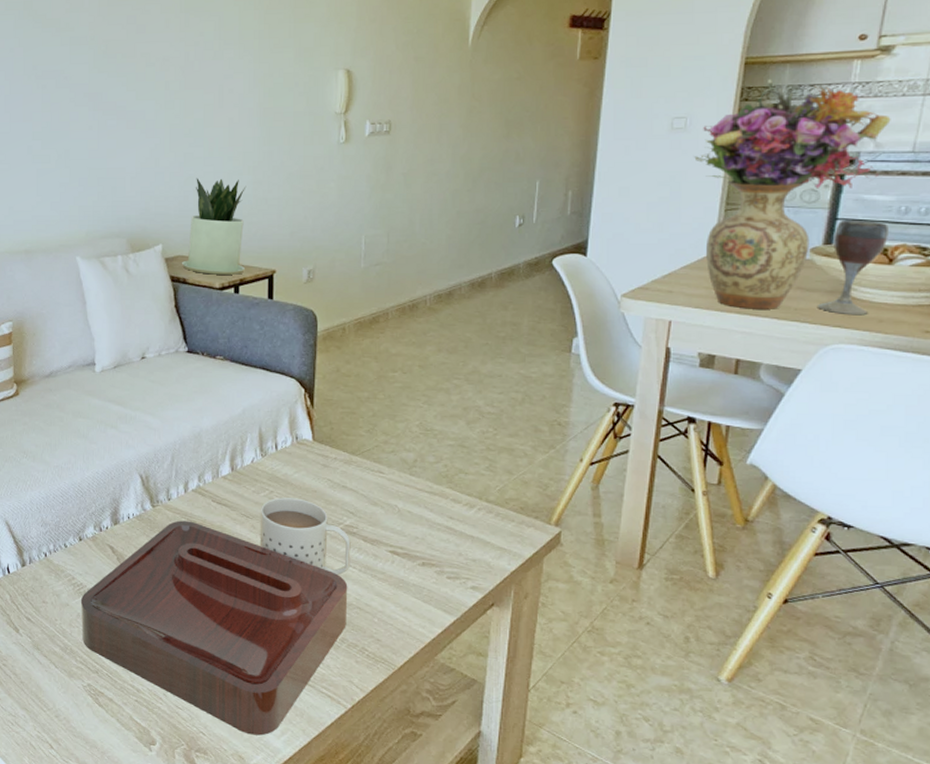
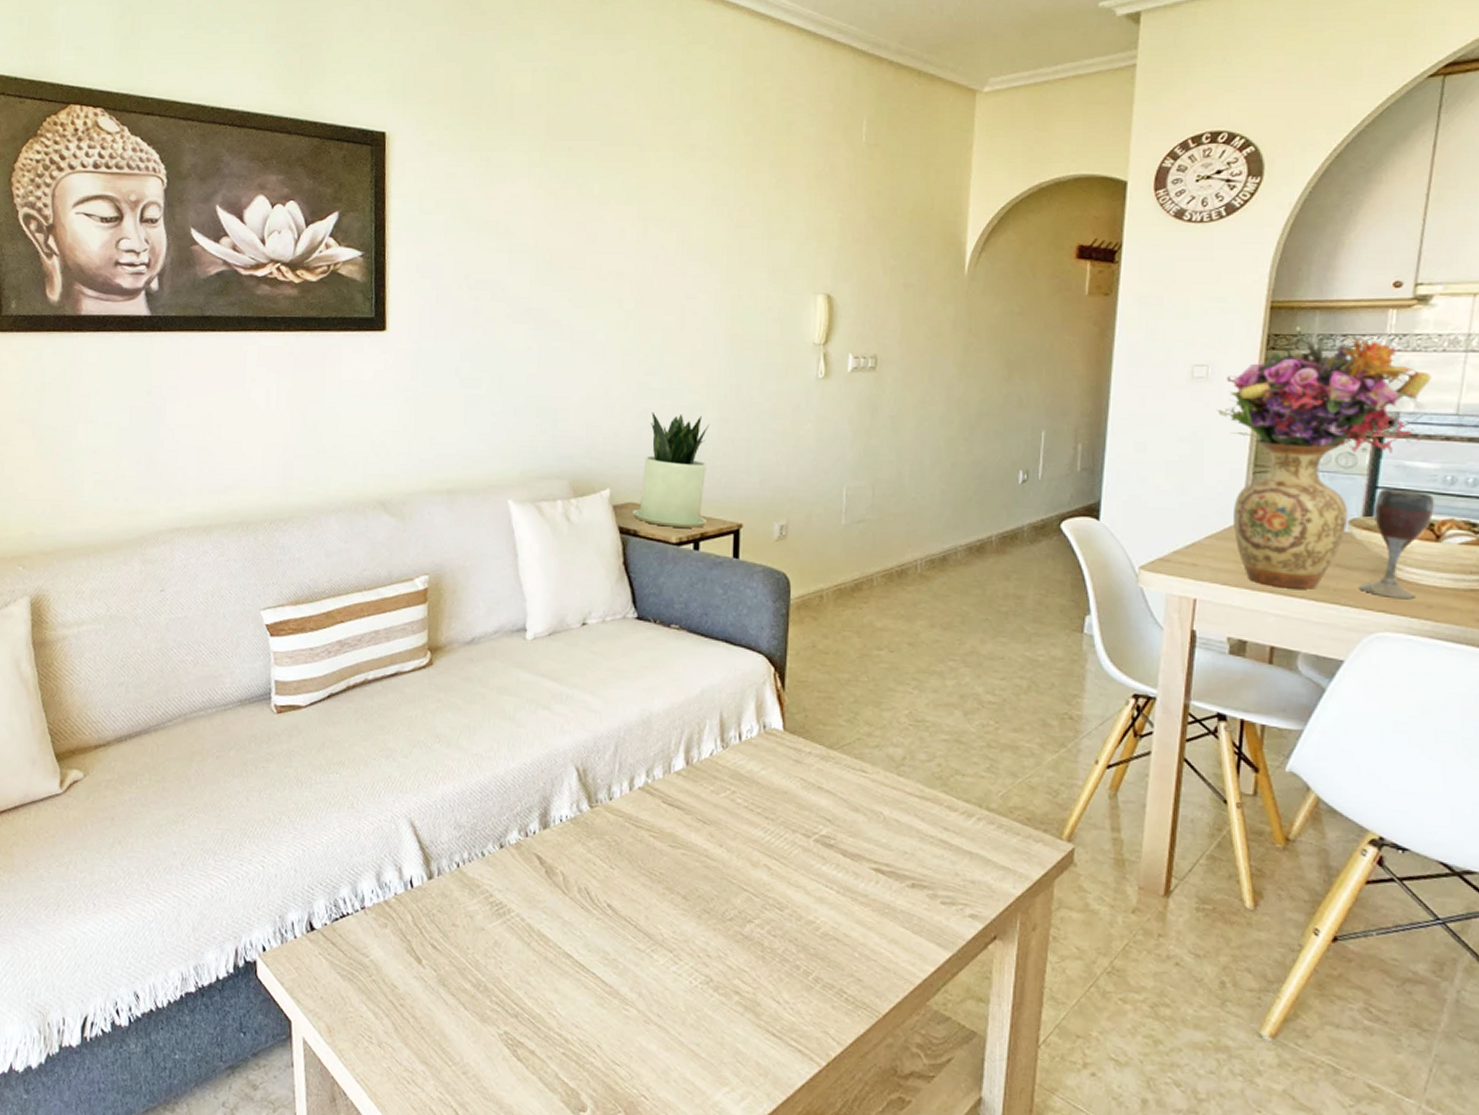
decorative tray: present [80,520,348,736] -> none [498,825,823,1101]
mug: present [259,497,351,576] -> none [718,799,827,898]

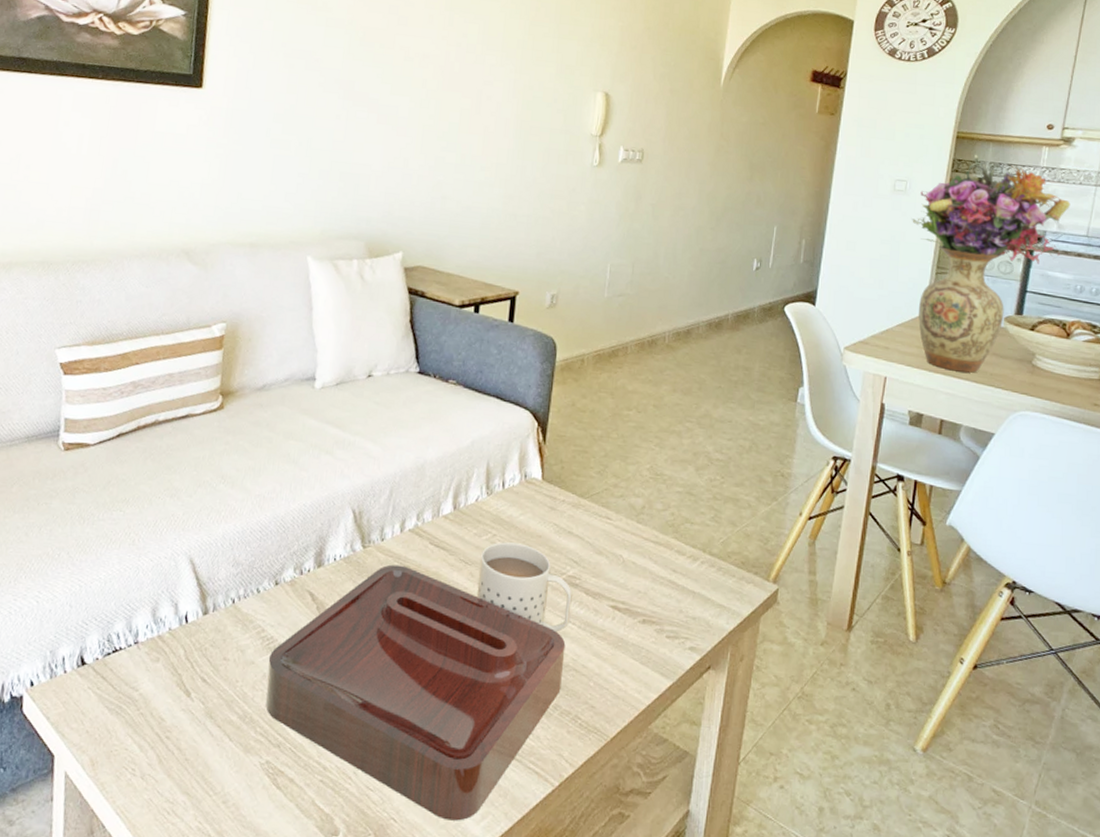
decorative tray: none [498,825,823,1101] -> present [266,564,566,821]
planter: present [632,411,710,528] -> none [421,184,497,293]
mug: none [718,799,827,898] -> present [476,542,573,633]
cup: present [1360,488,1434,600] -> none [1009,293,1067,385]

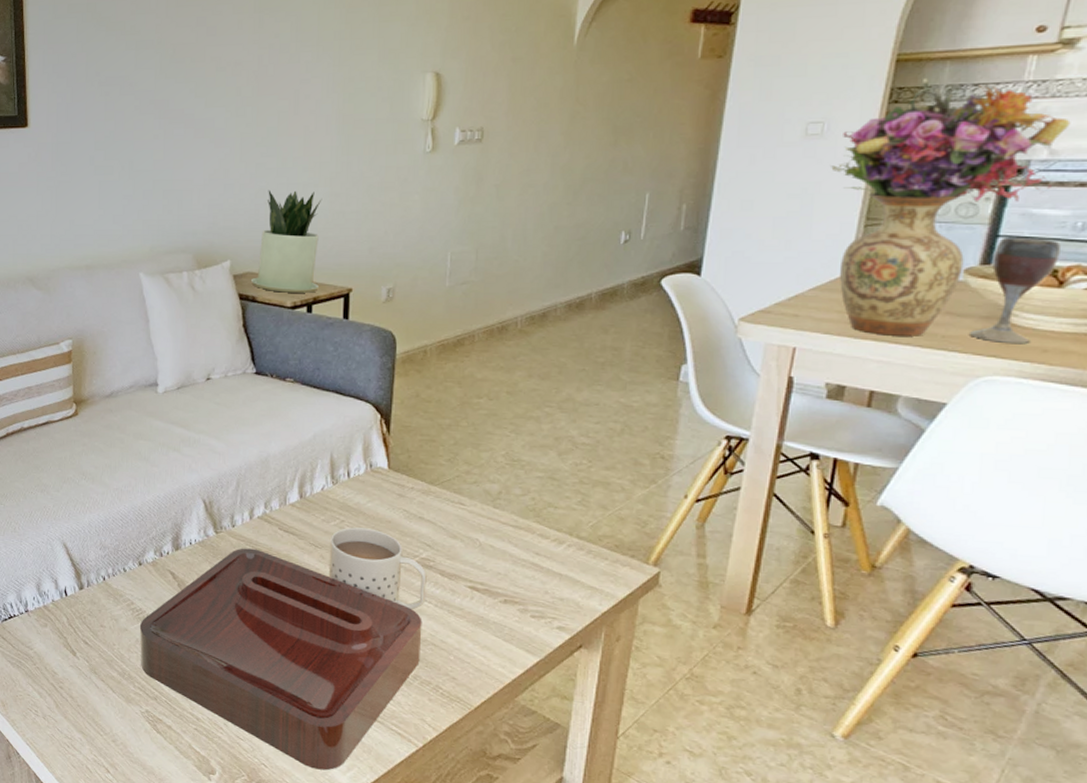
planter: none [421,184,497,293] -> present [250,189,322,293]
cup: none [1009,293,1067,385] -> present [970,237,1061,345]

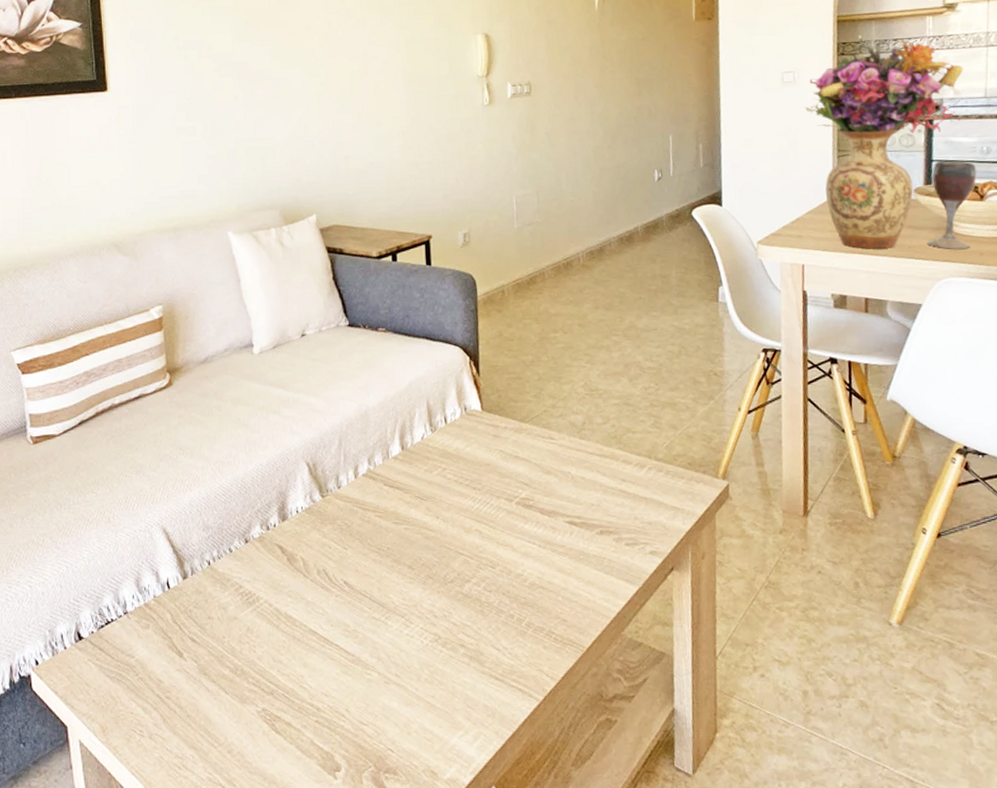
decorative tray: present [139,548,422,771] -> none [249,509,531,745]
planter: present [250,189,322,293] -> none [336,144,401,243]
mug: present [328,527,427,610] -> none [434,473,530,554]

